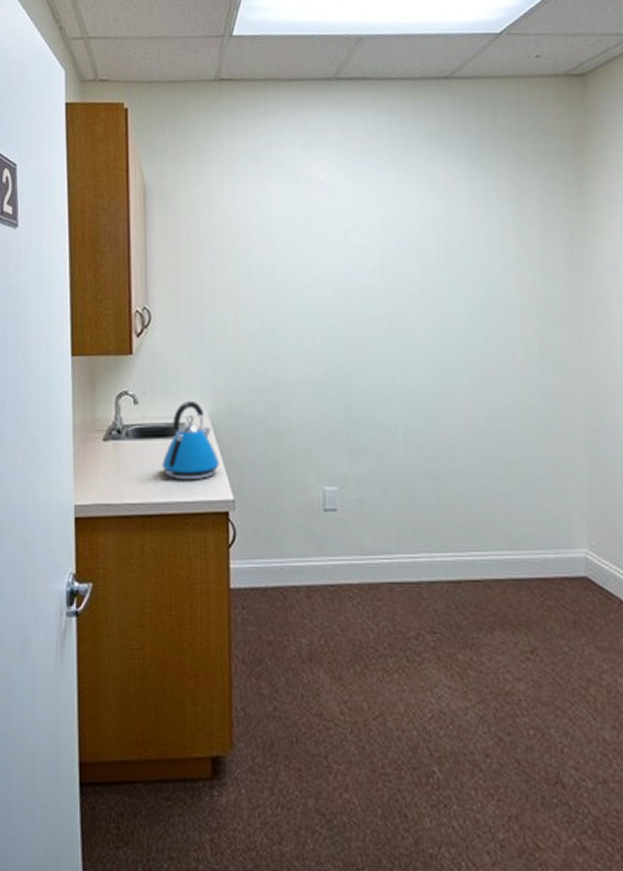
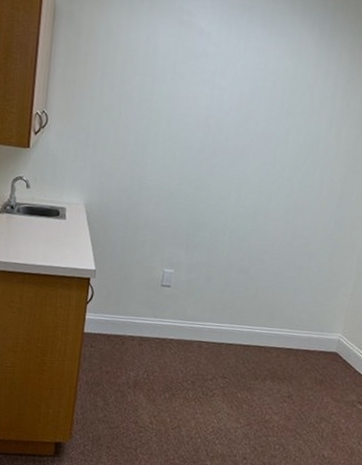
kettle: present [161,400,220,481] -> none [43,190,88,252]

